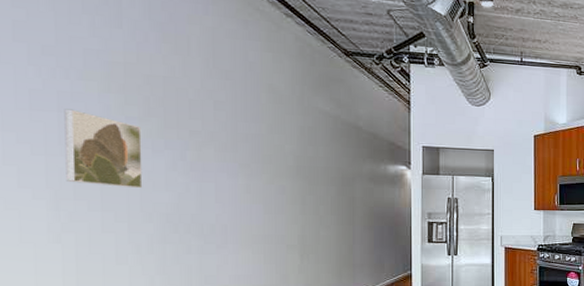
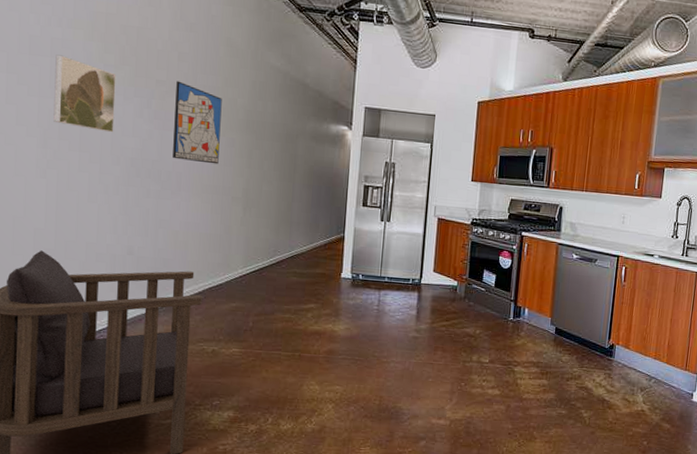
wall art: none [214,130,269,213] -> present [173,81,222,165]

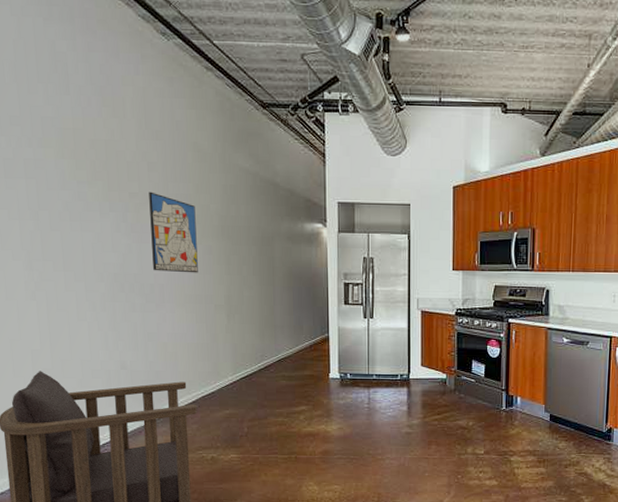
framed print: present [53,54,116,133] -> none [30,175,94,250]

